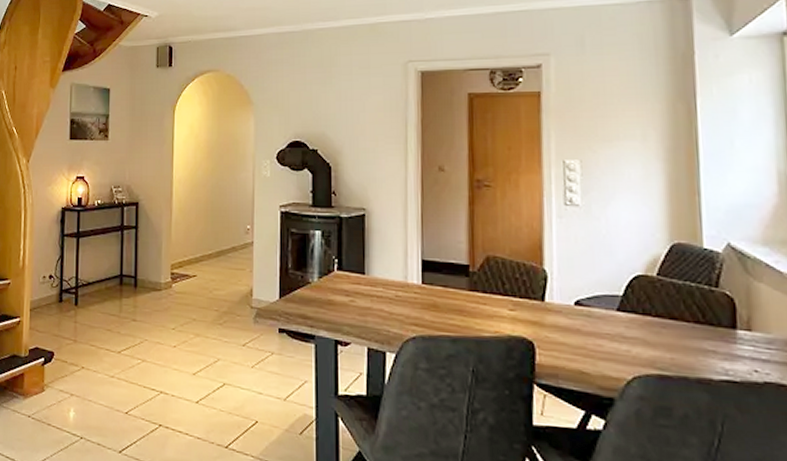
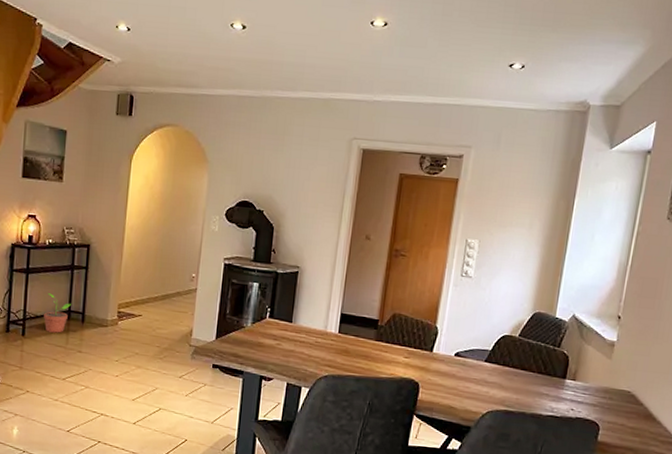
potted plant: none [96,257,123,300] -> present [44,293,71,333]

